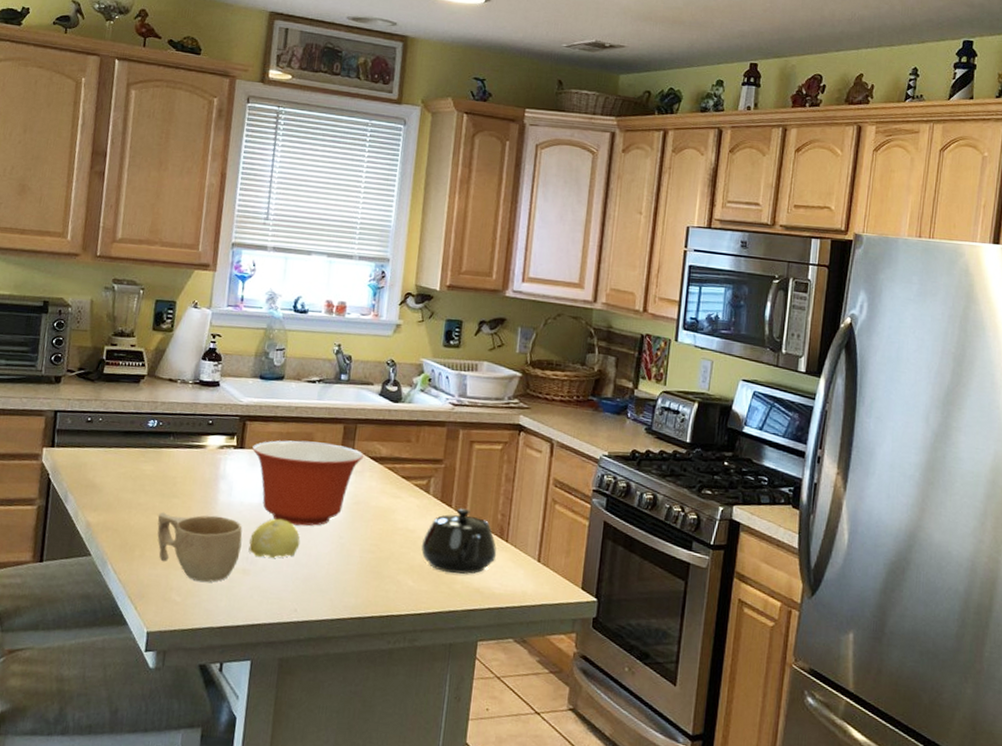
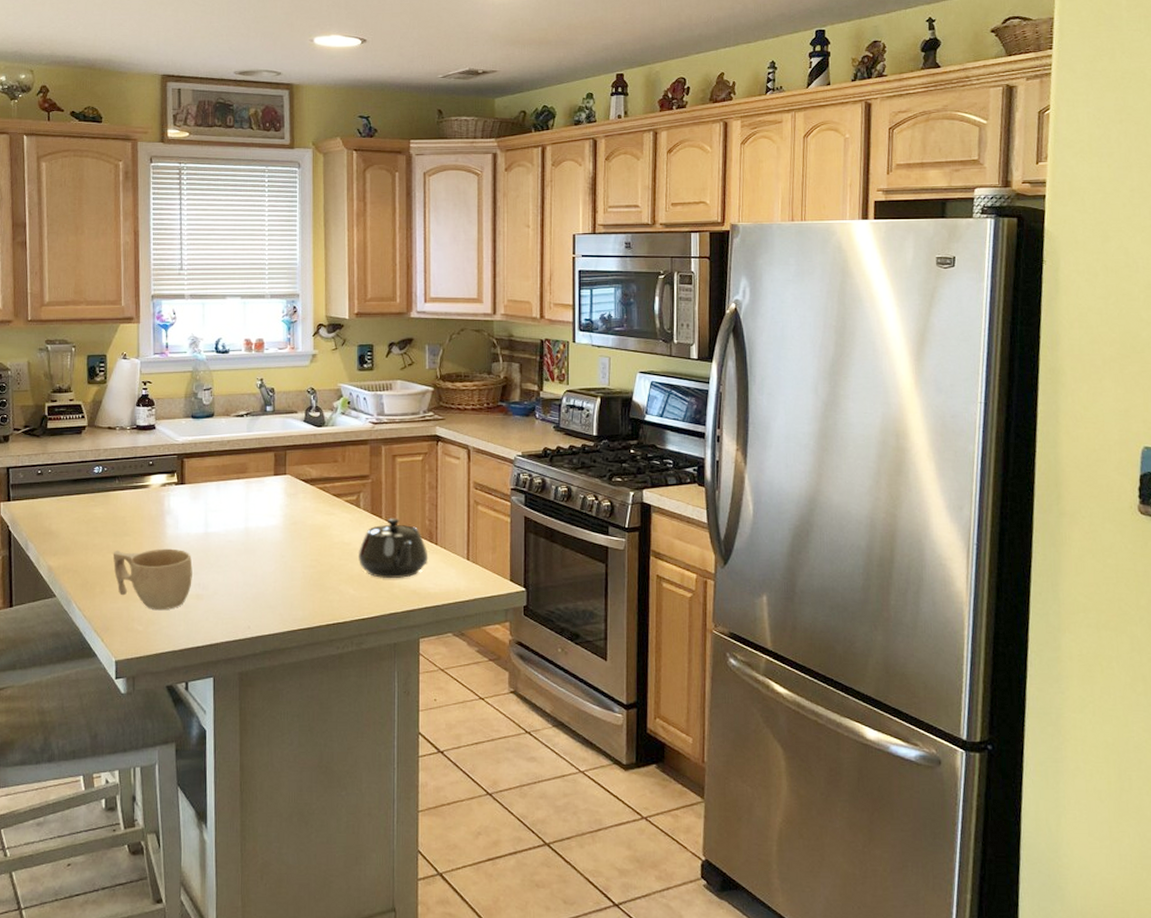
fruit: present [248,518,301,559] -> none [199,545,246,583]
mixing bowl: present [252,440,364,526] -> none [192,471,296,550]

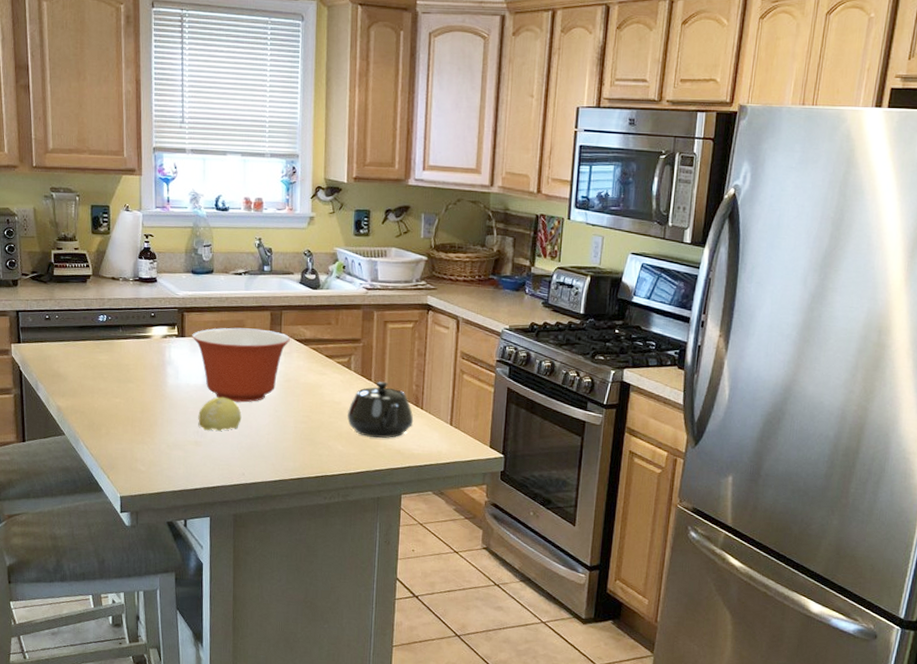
cup: present [113,548,193,611] -> none [117,395,192,454]
mixing bowl: none [192,471,296,550] -> present [192,327,291,403]
fruit: none [199,545,246,583] -> present [198,397,242,432]

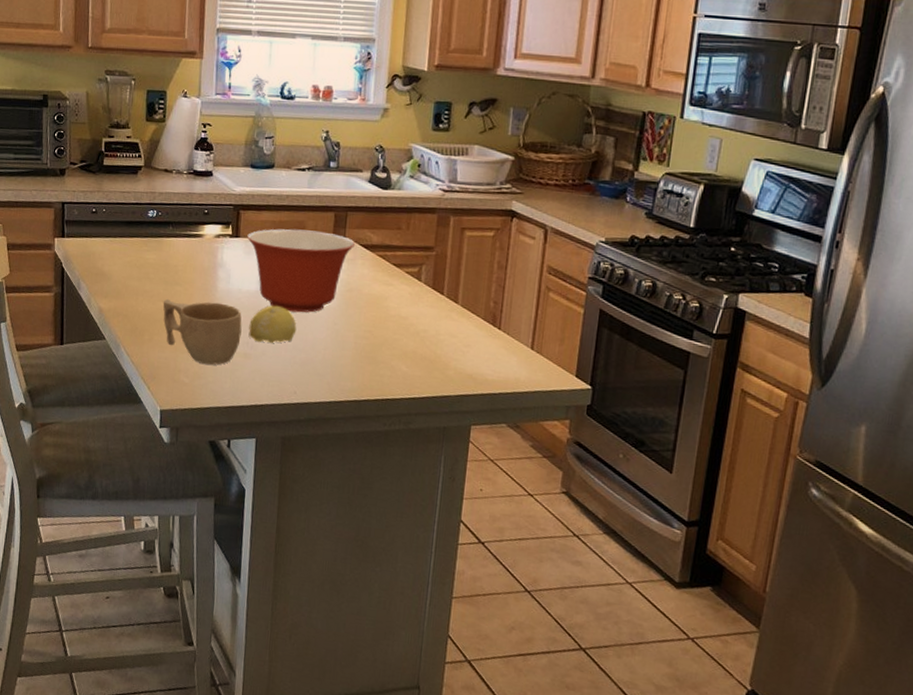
cup: none [117,395,192,454] -> present [163,298,242,365]
teapot: present [348,381,414,438] -> none [414,295,490,361]

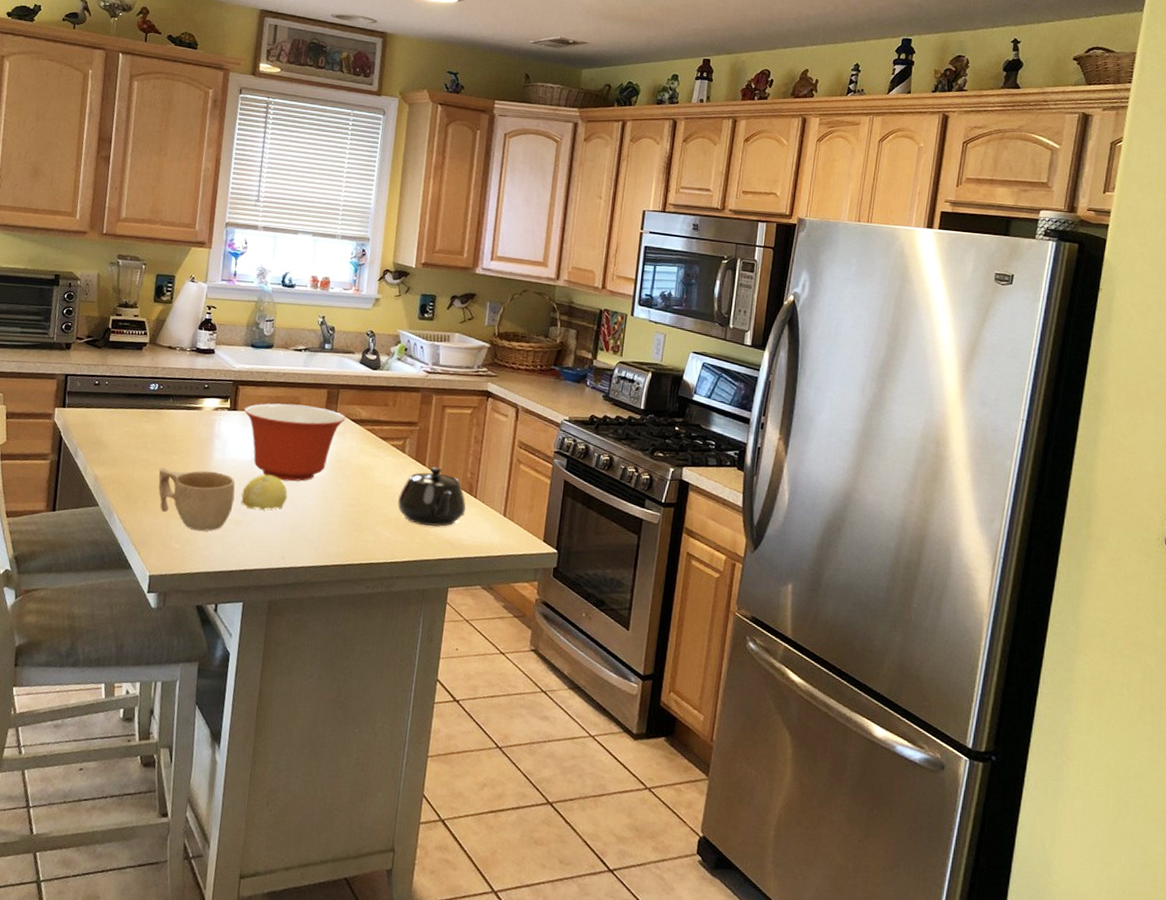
teapot: none [414,295,490,361] -> present [398,466,466,527]

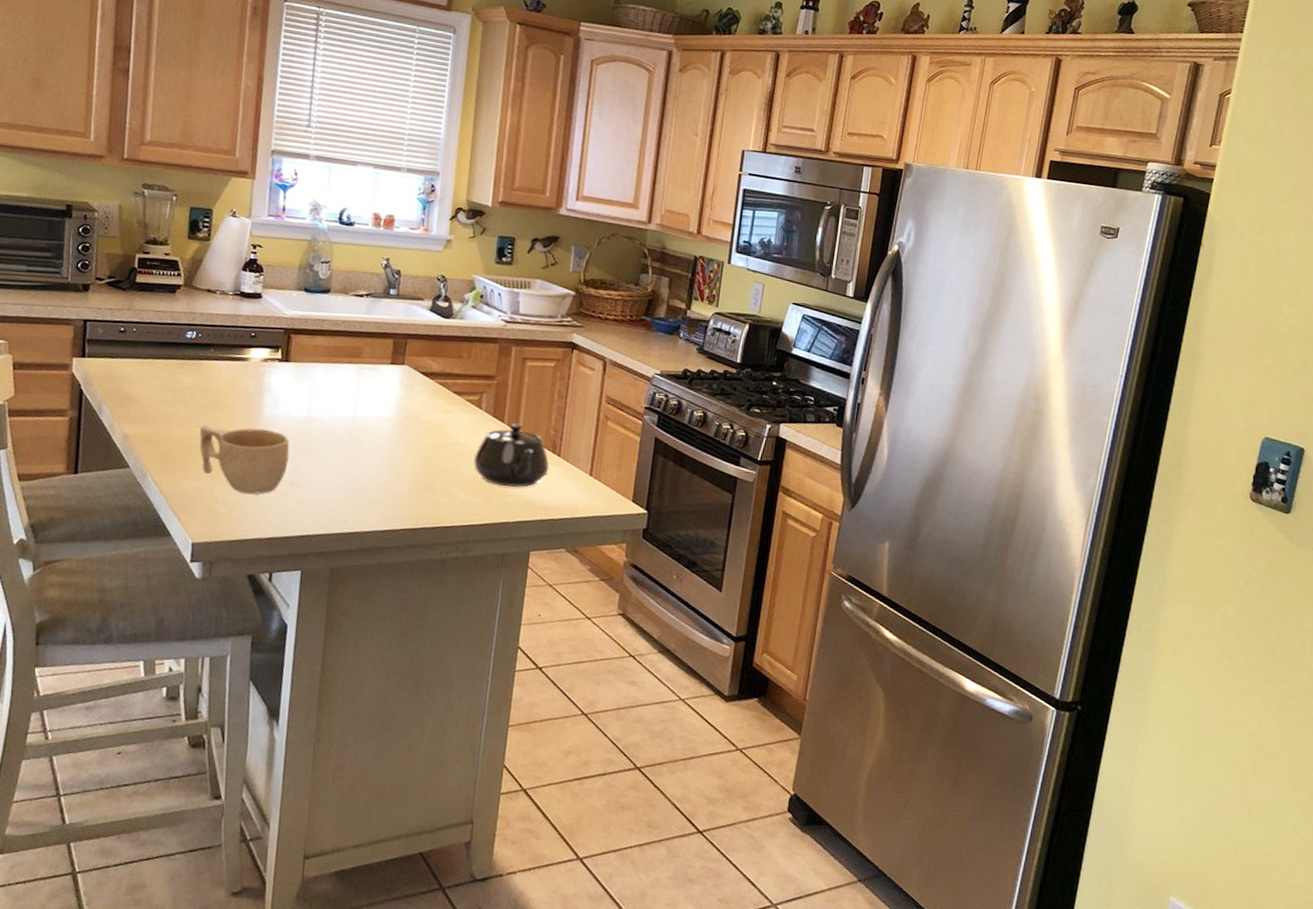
fruit: present [241,474,288,511] -> none [296,432,350,472]
mixing bowl: present [244,403,346,482] -> none [298,354,415,440]

